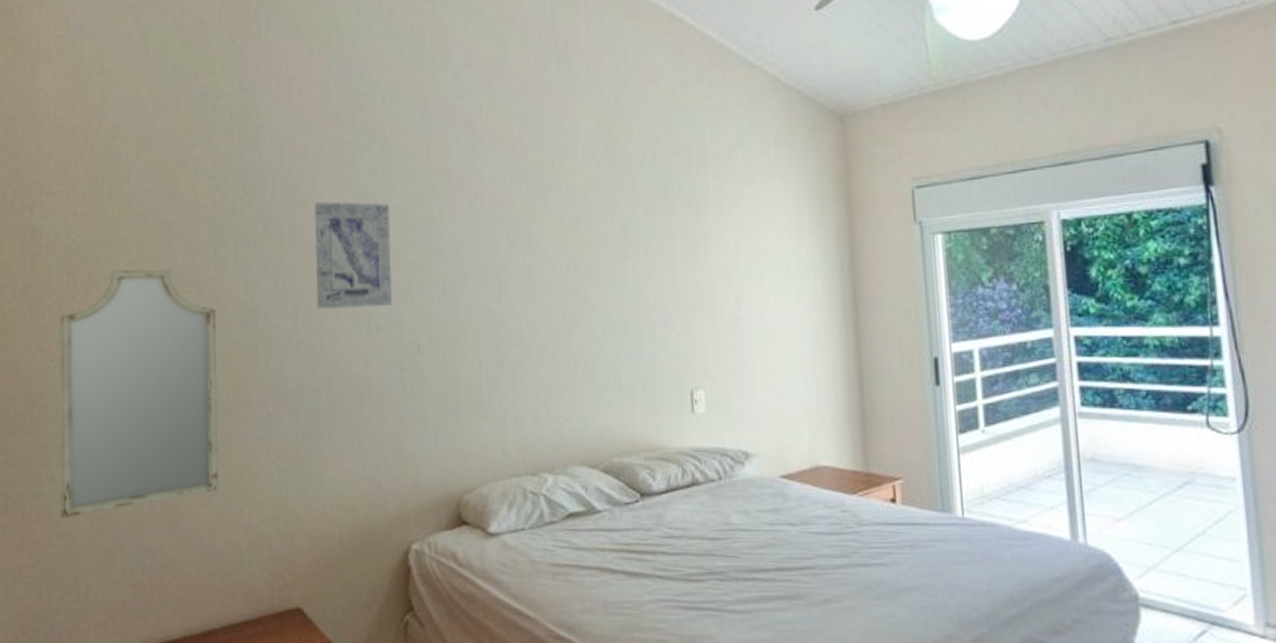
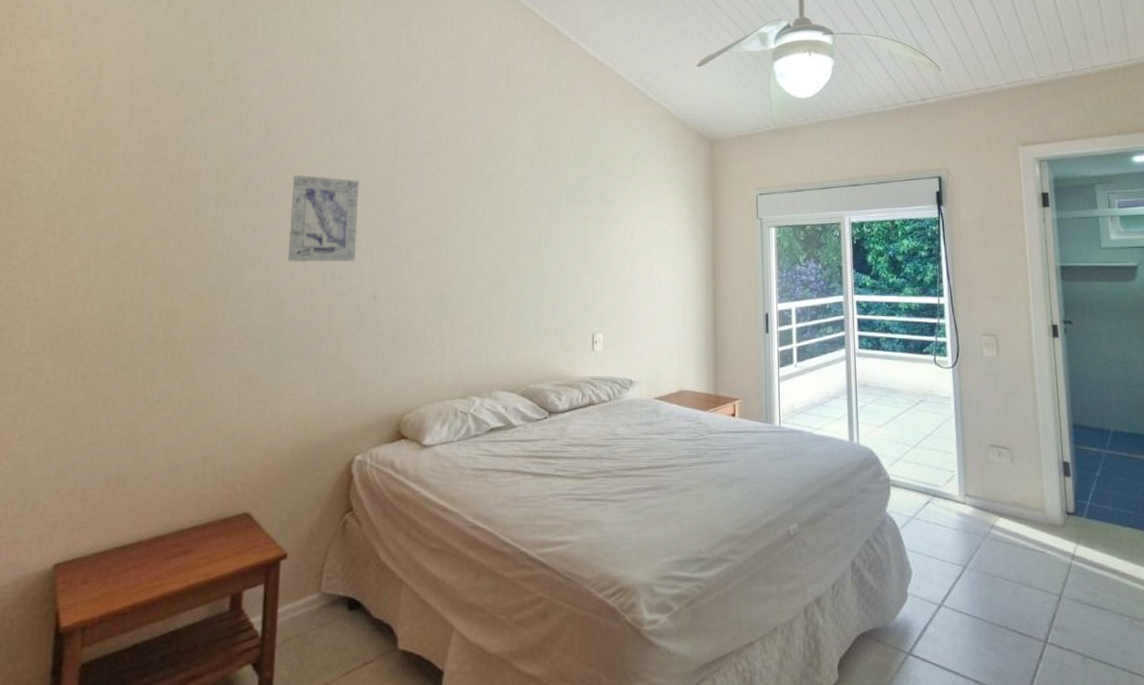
home mirror: present [59,269,219,518] -> none [13,221,193,440]

